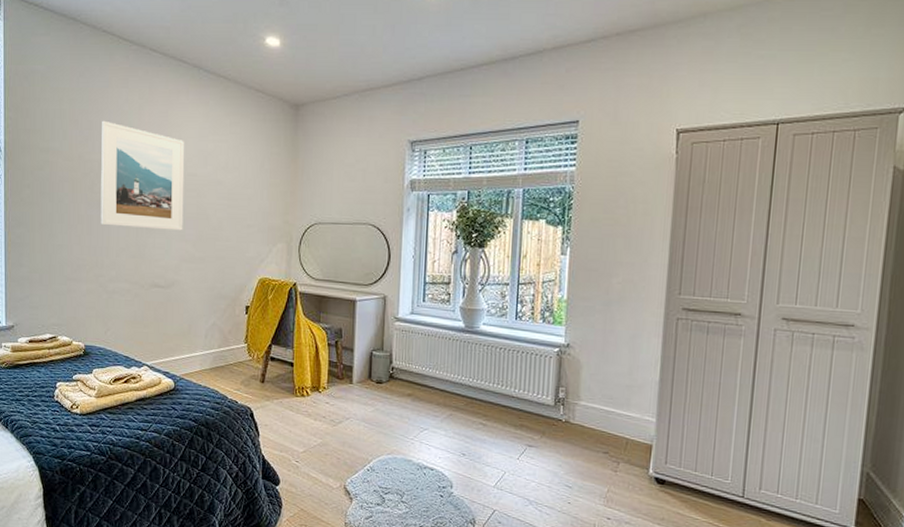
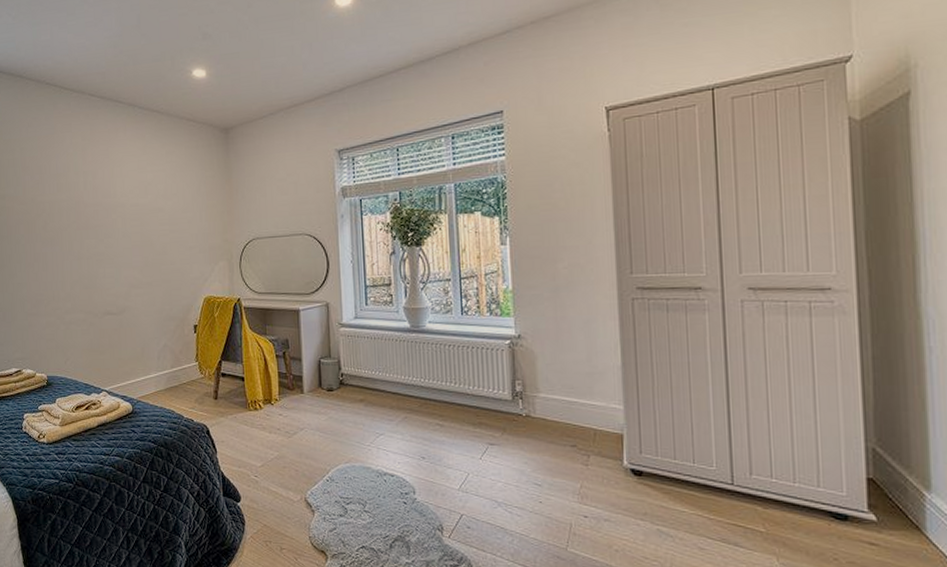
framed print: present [100,120,185,231] -> none [50,164,130,261]

